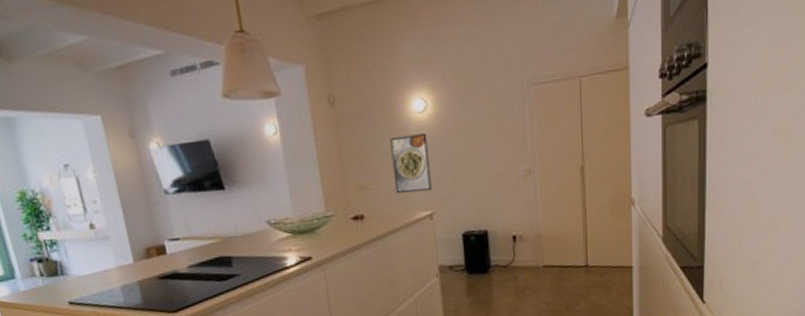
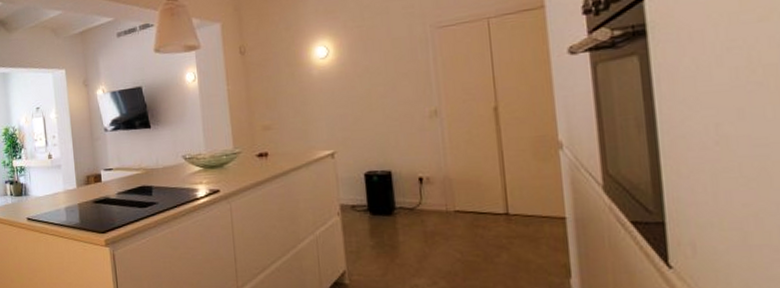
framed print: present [390,134,432,194] -> none [294,77,333,134]

